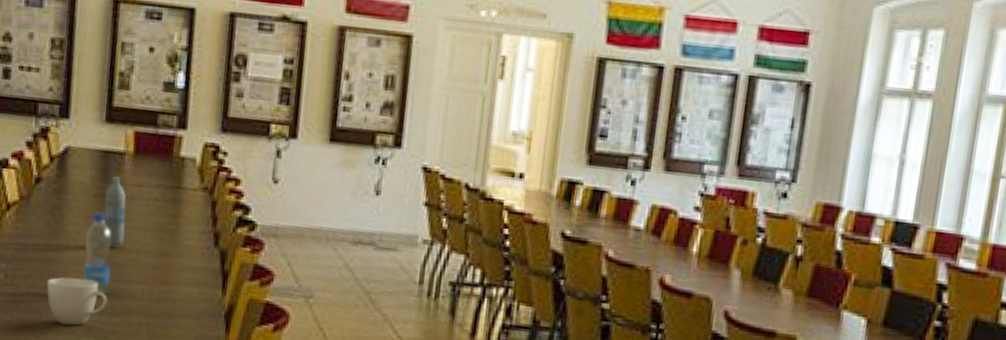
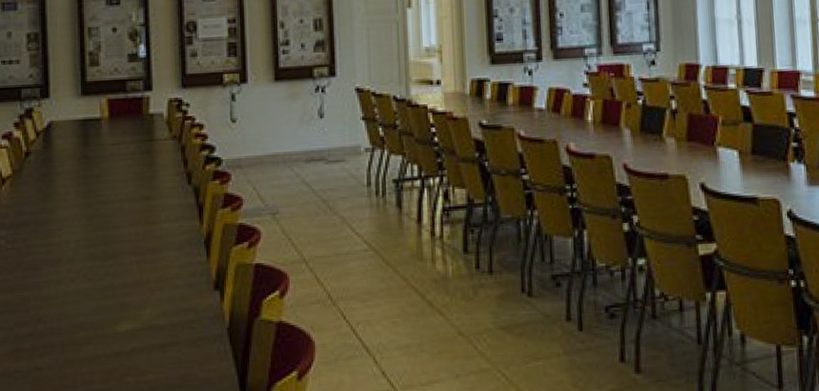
cup: present [46,277,108,326] -> none [44,231,100,276]
bottle: present [83,212,111,294] -> none [74,172,100,242]
water bottle: present [104,175,126,248] -> none [88,139,109,201]

